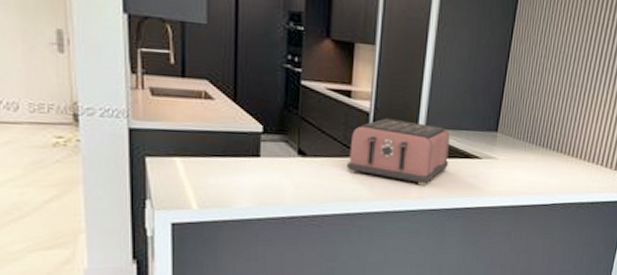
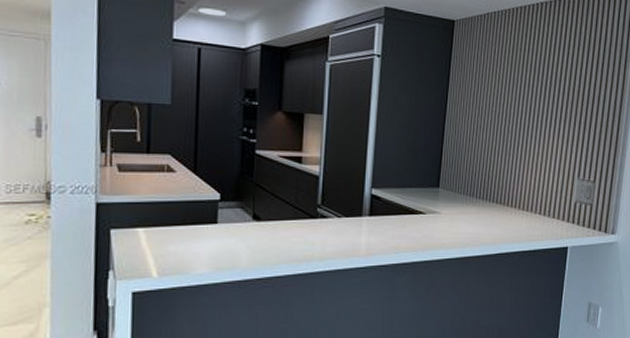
toaster: present [347,118,450,186] -> none [299,180,395,243]

